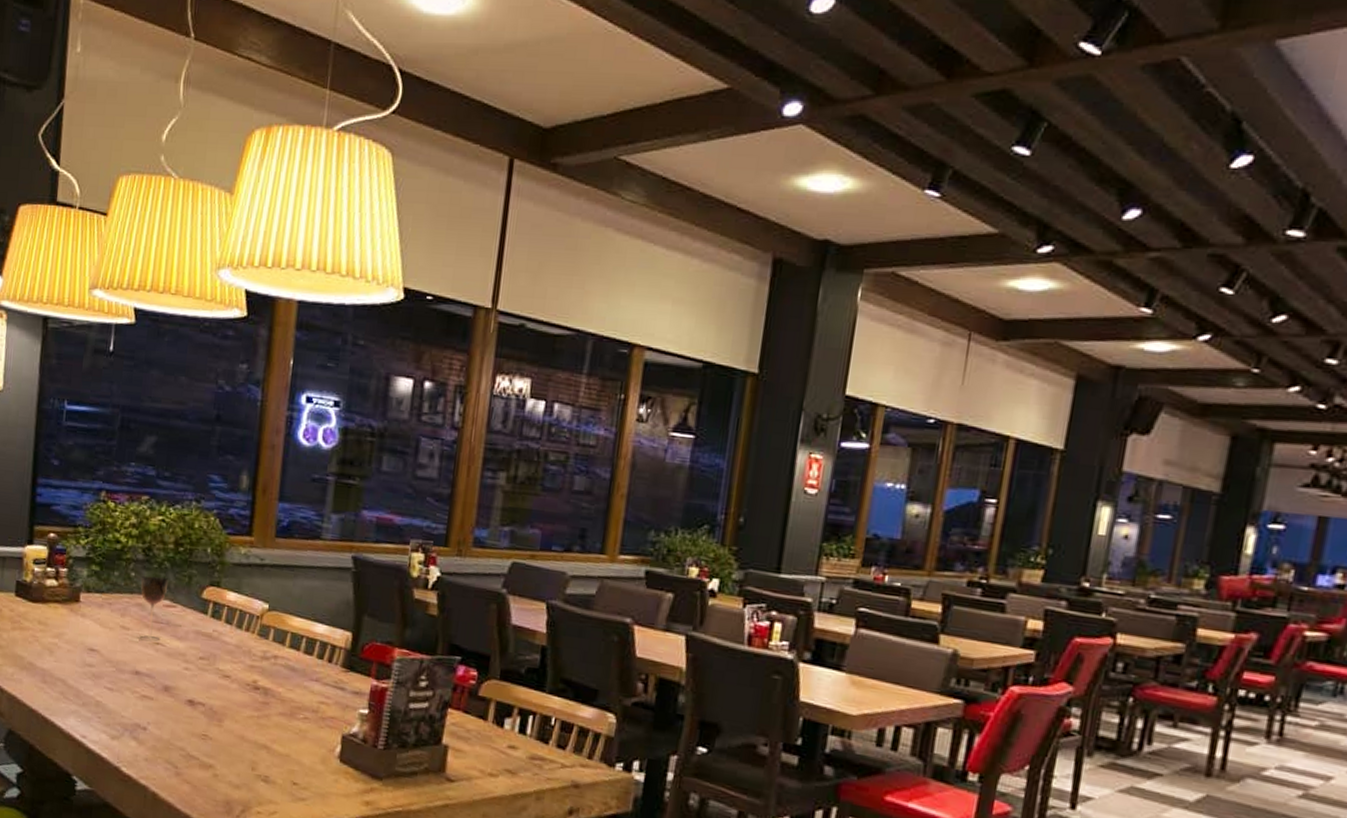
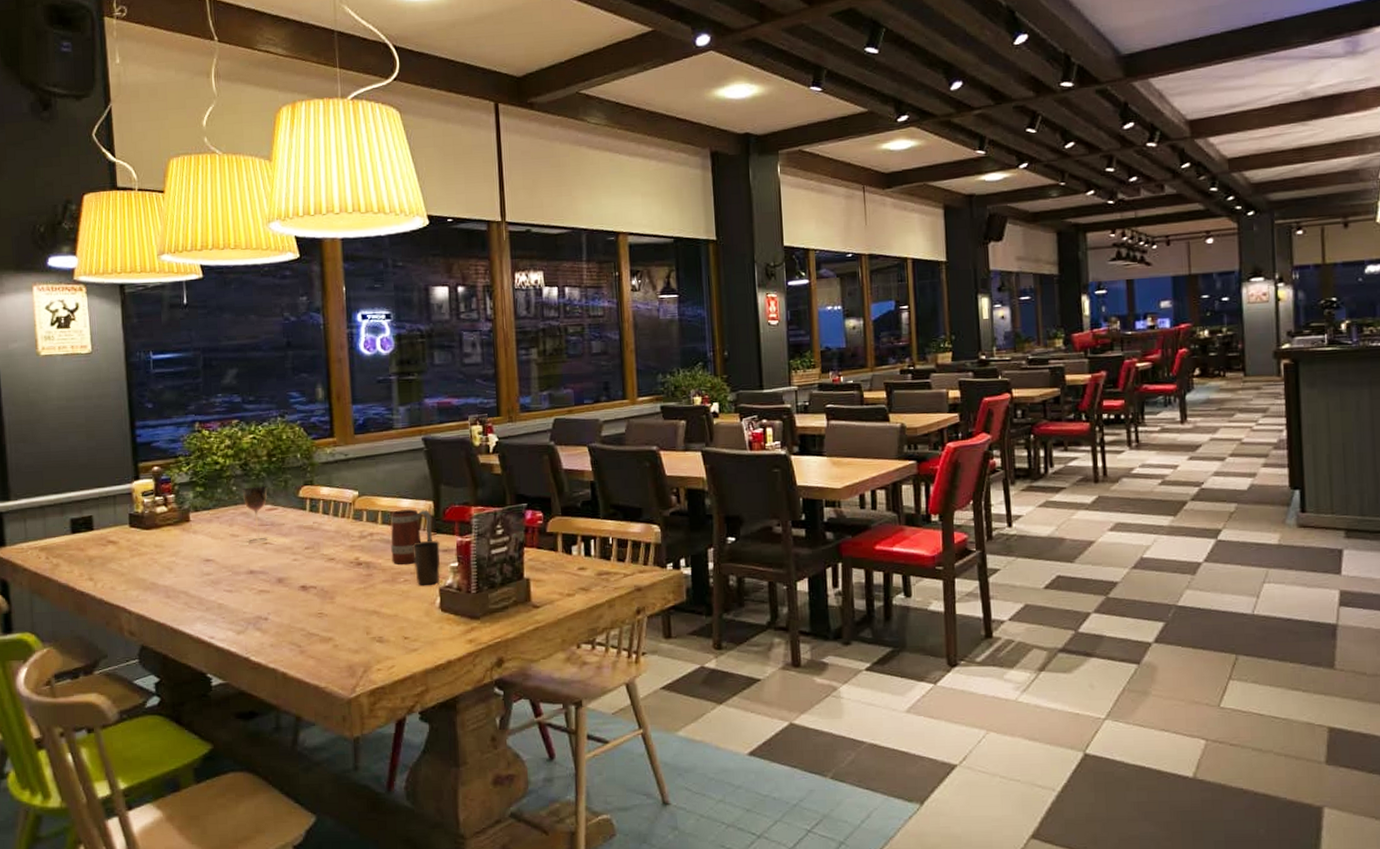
beer mug: none [293,635,348,701] -> present [390,509,432,565]
cup: none [318,676,351,730] -> present [412,540,441,586]

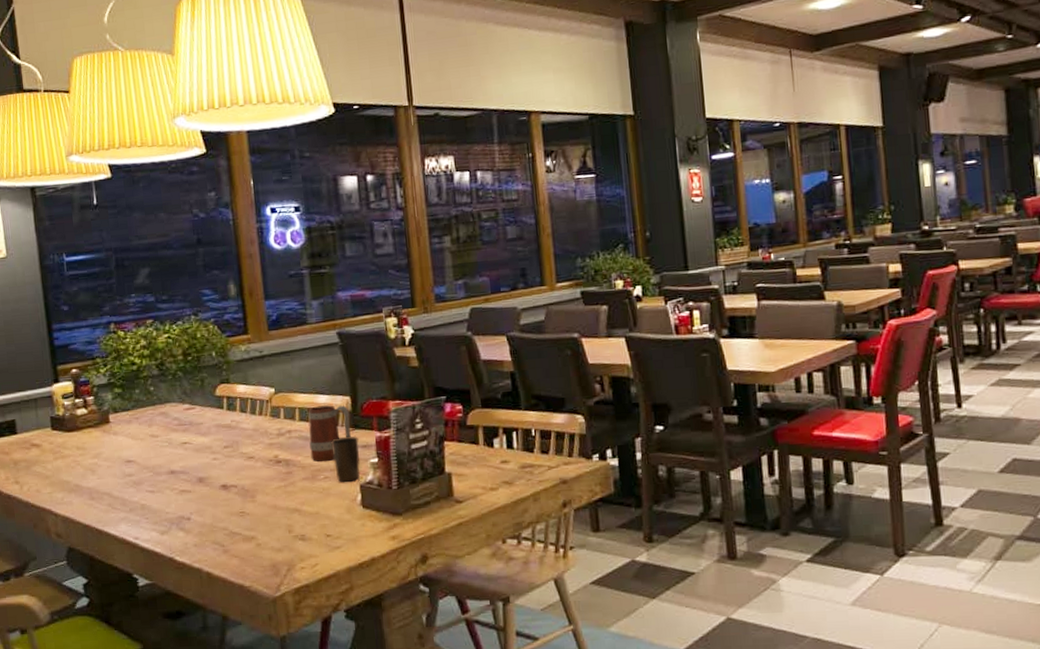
wineglass: present [242,486,269,545] -> none [159,386,188,445]

